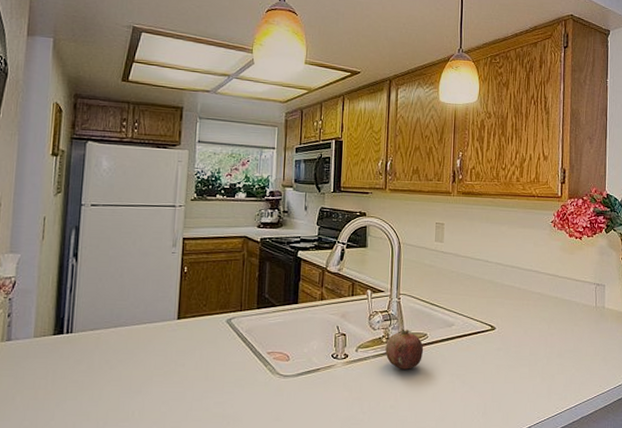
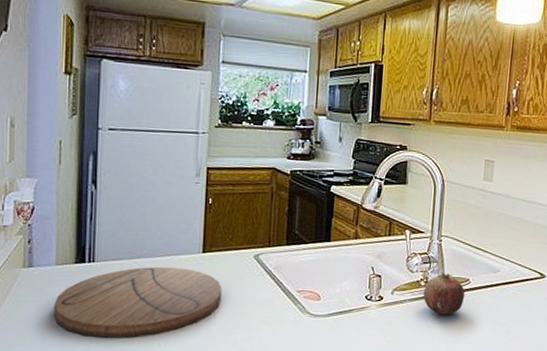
cutting board: none [29,334,196,410] -> present [54,266,222,339]

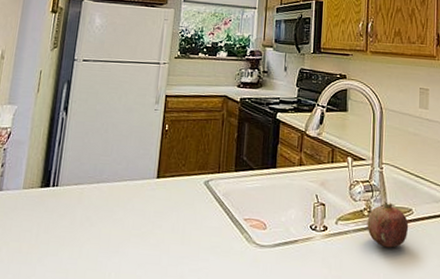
cutting board: present [54,266,222,339] -> none [15,192,173,267]

